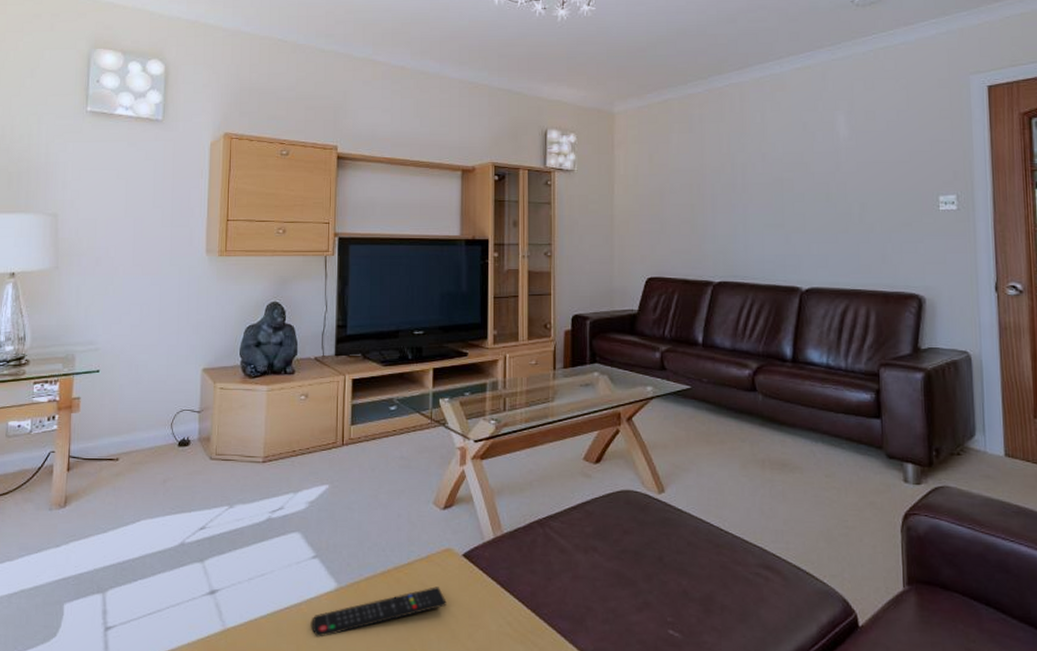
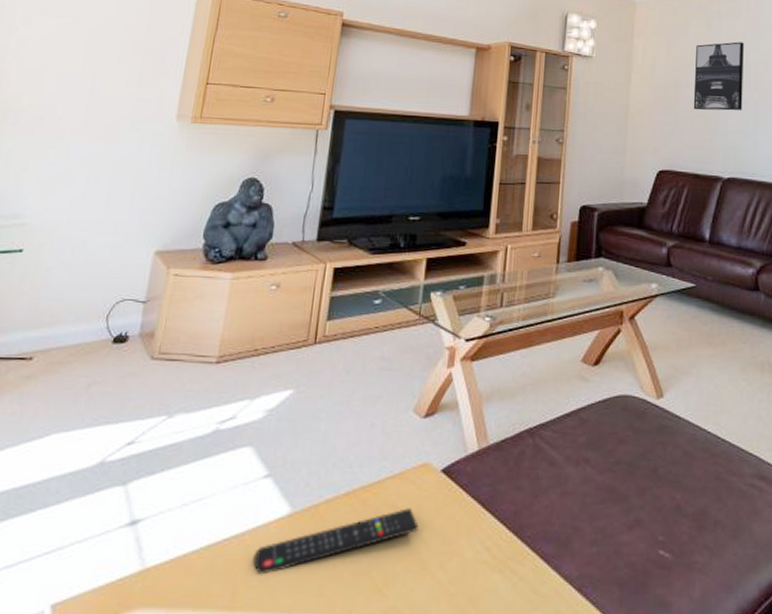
wall art: none [678,144,731,216] -> present [693,42,744,111]

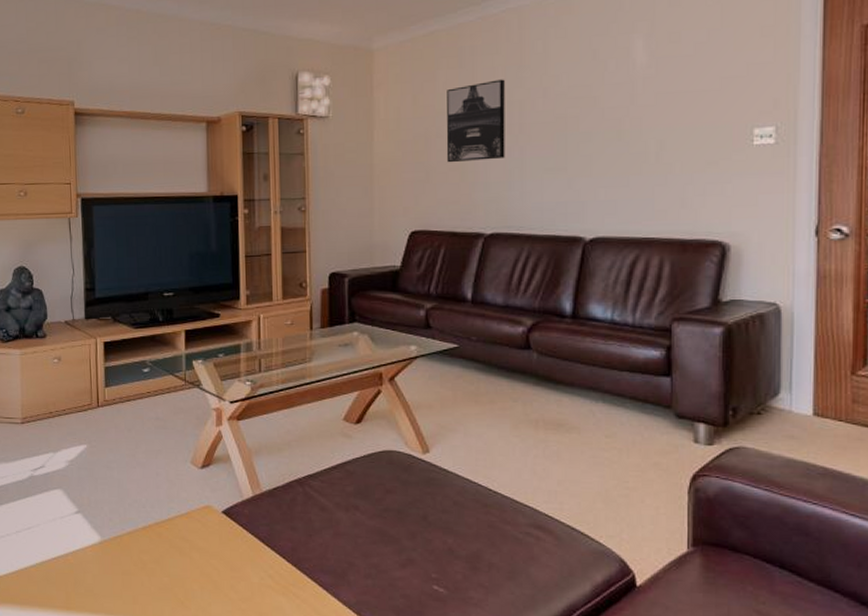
remote control: present [254,508,419,575] -> none [78,541,208,586]

